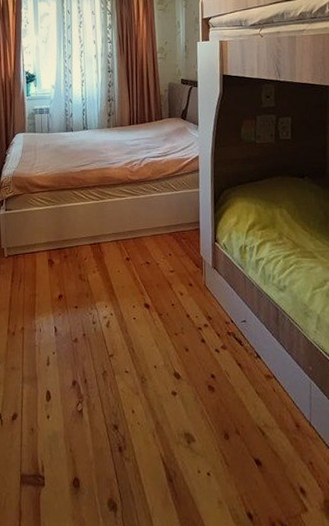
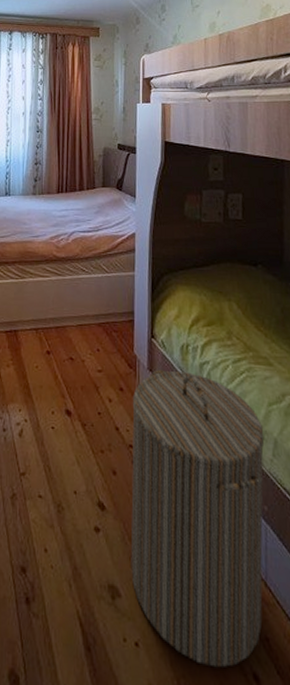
laundry hamper: none [200,267,310,486] -> present [131,369,265,668]

